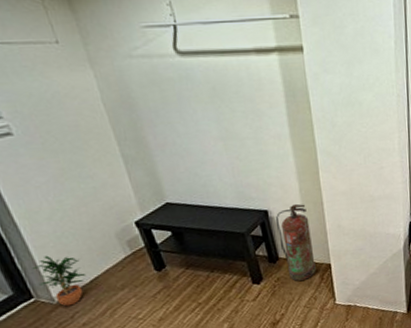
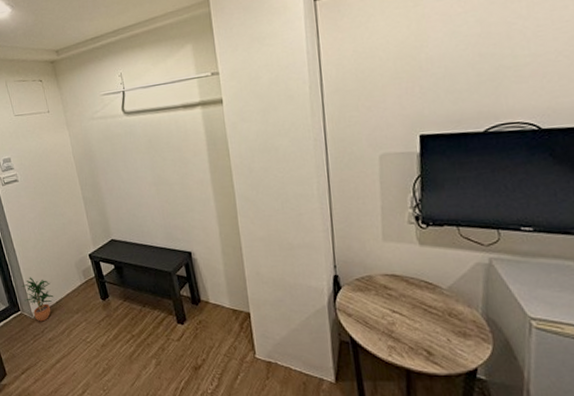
fire extinguisher: present [275,203,316,281] -> none [198,247,236,326]

